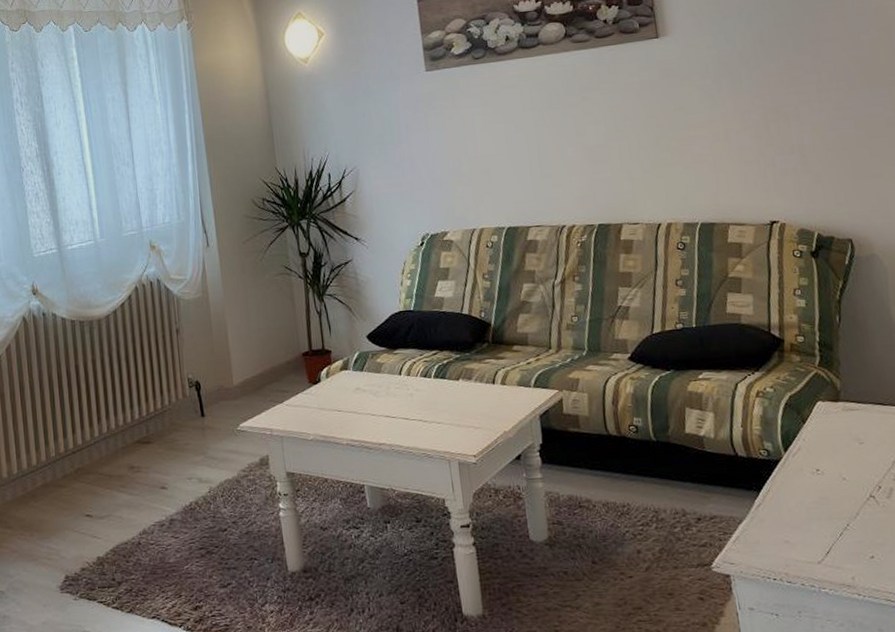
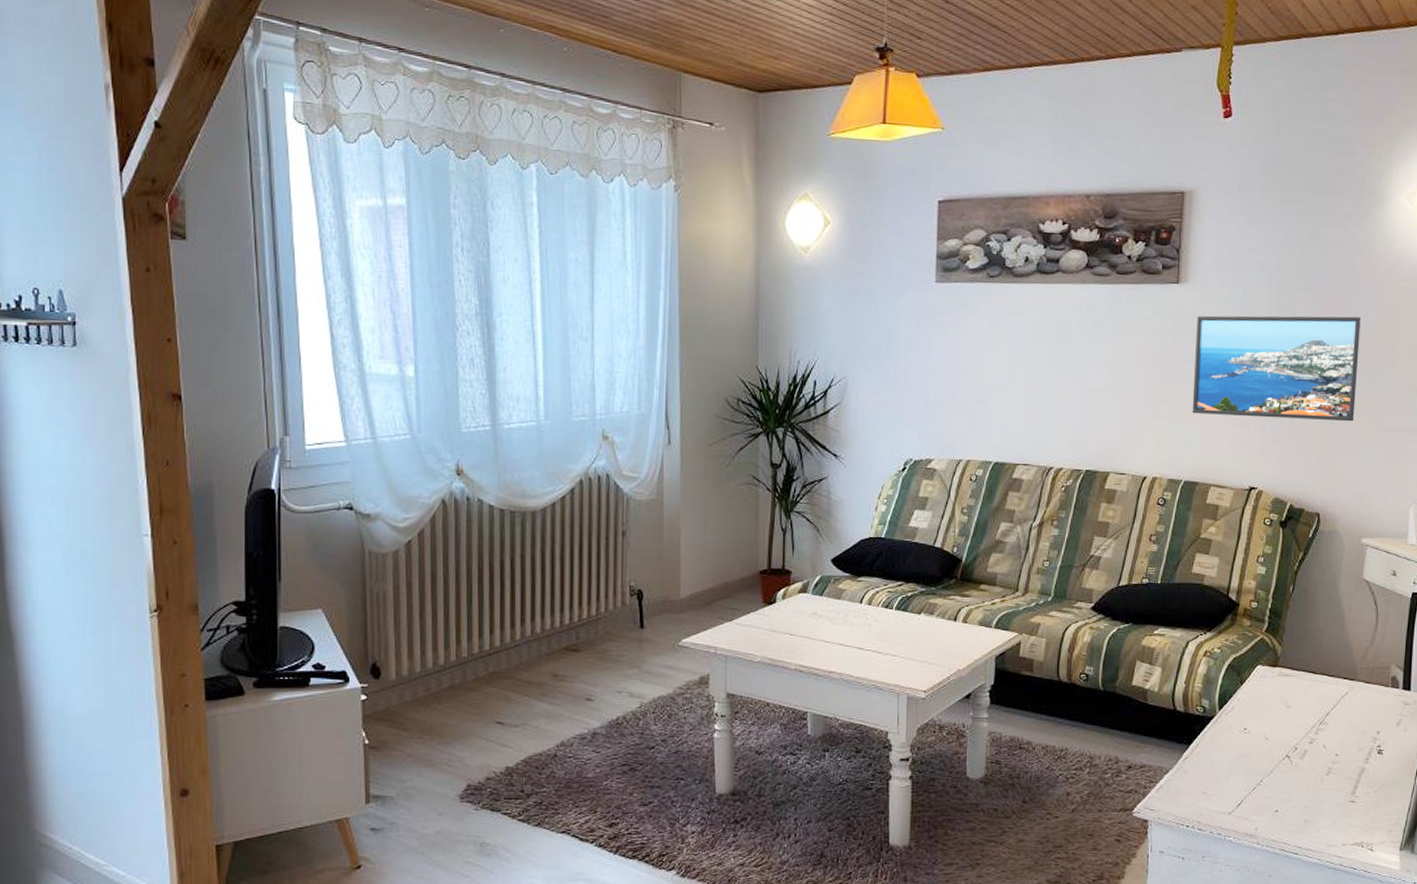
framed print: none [683,42,869,157] -> present [1192,315,1361,422]

